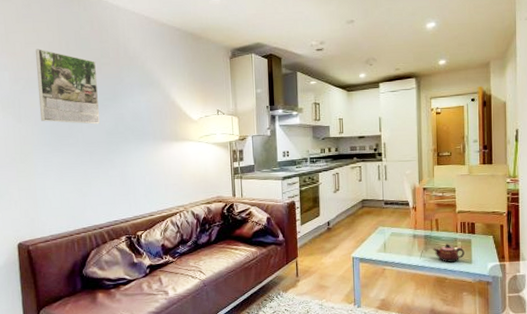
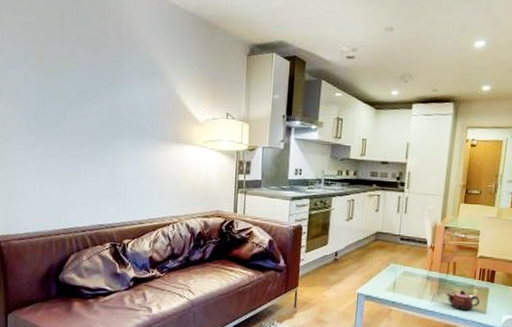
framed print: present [36,49,100,125] -> none [24,18,94,114]

